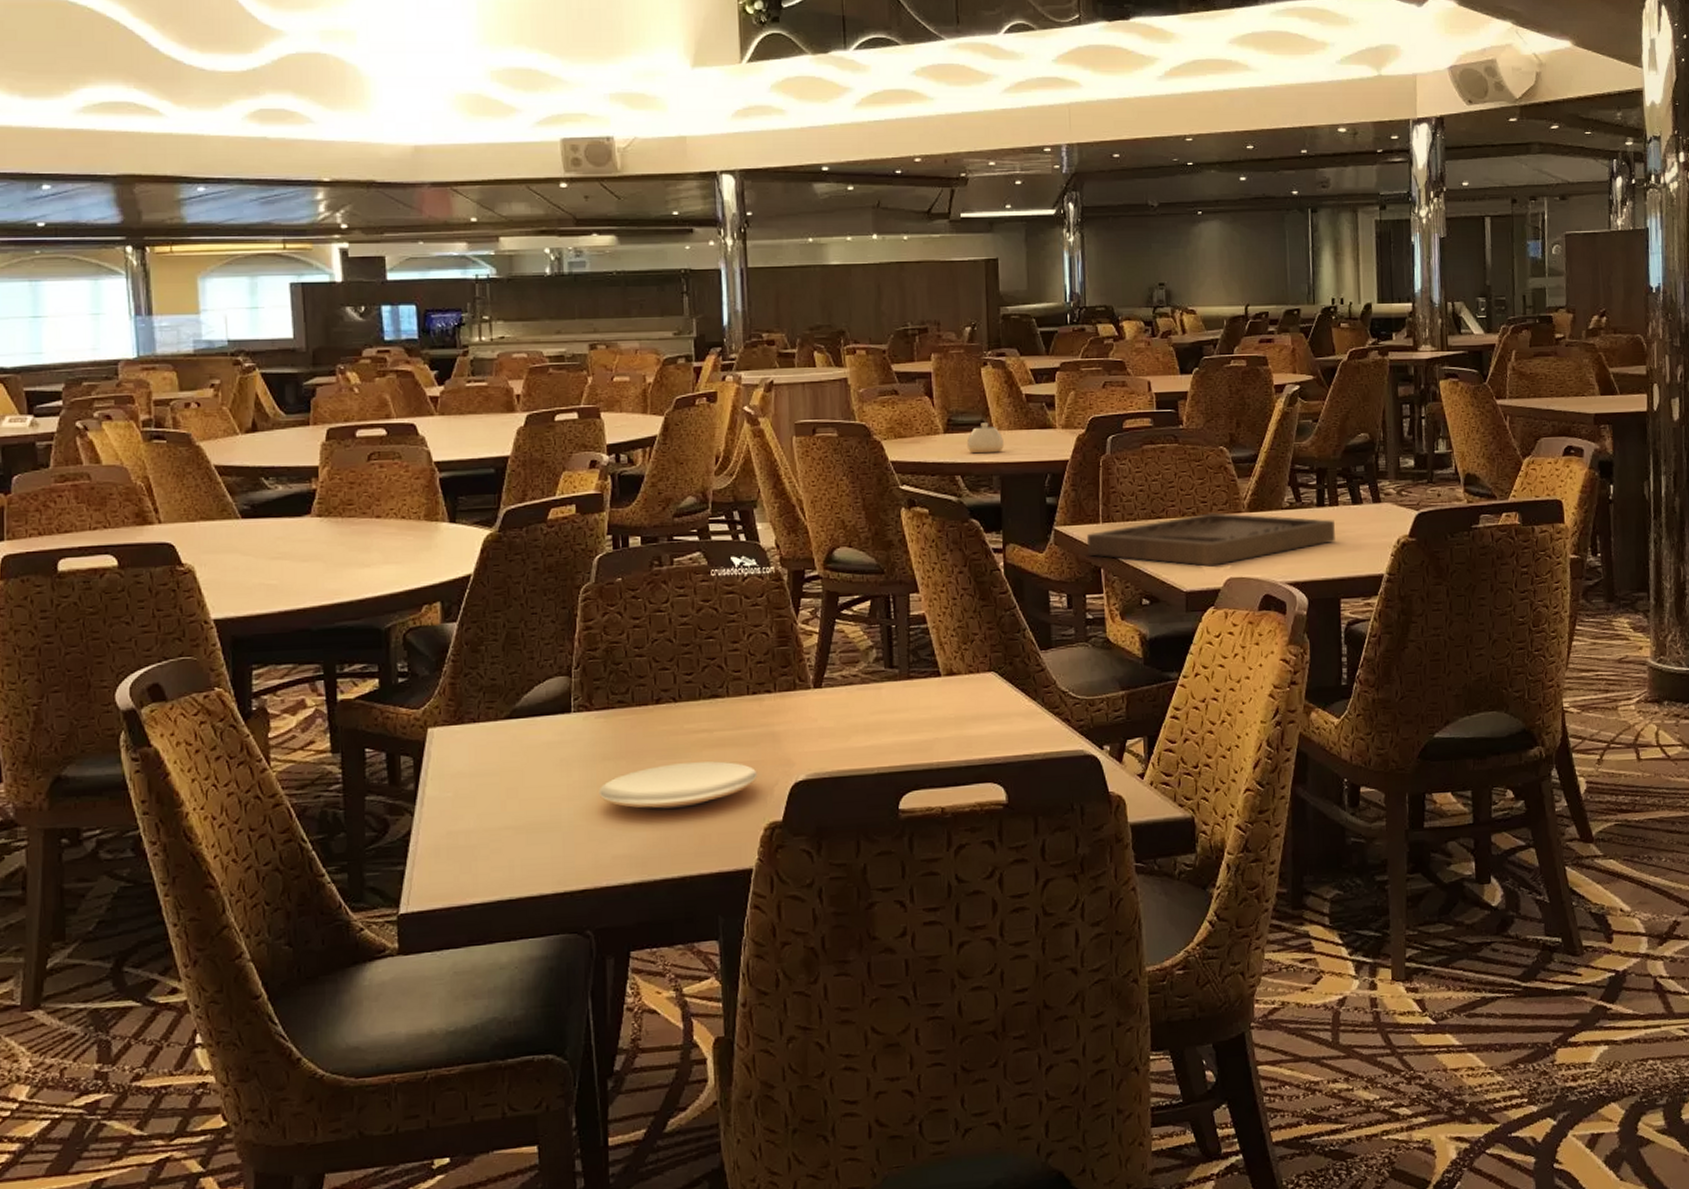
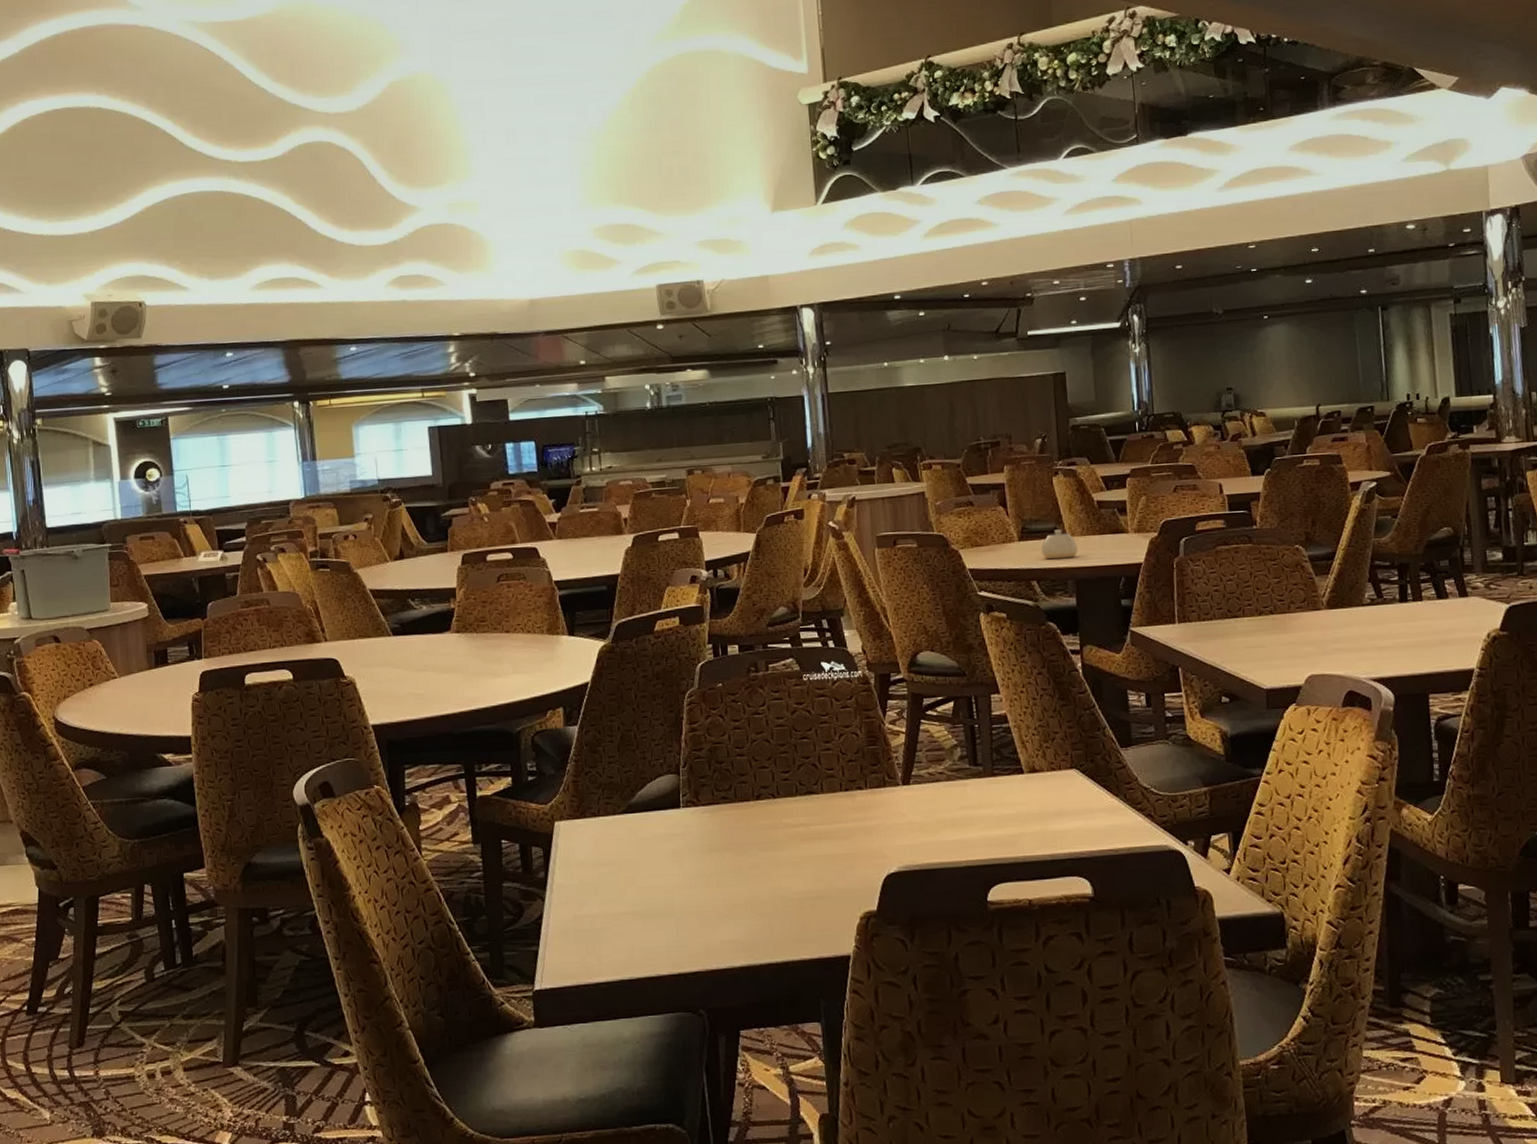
plate: present [598,761,758,809] -> none [707,853,852,898]
tray: present [1087,512,1335,567] -> none [1163,610,1421,664]

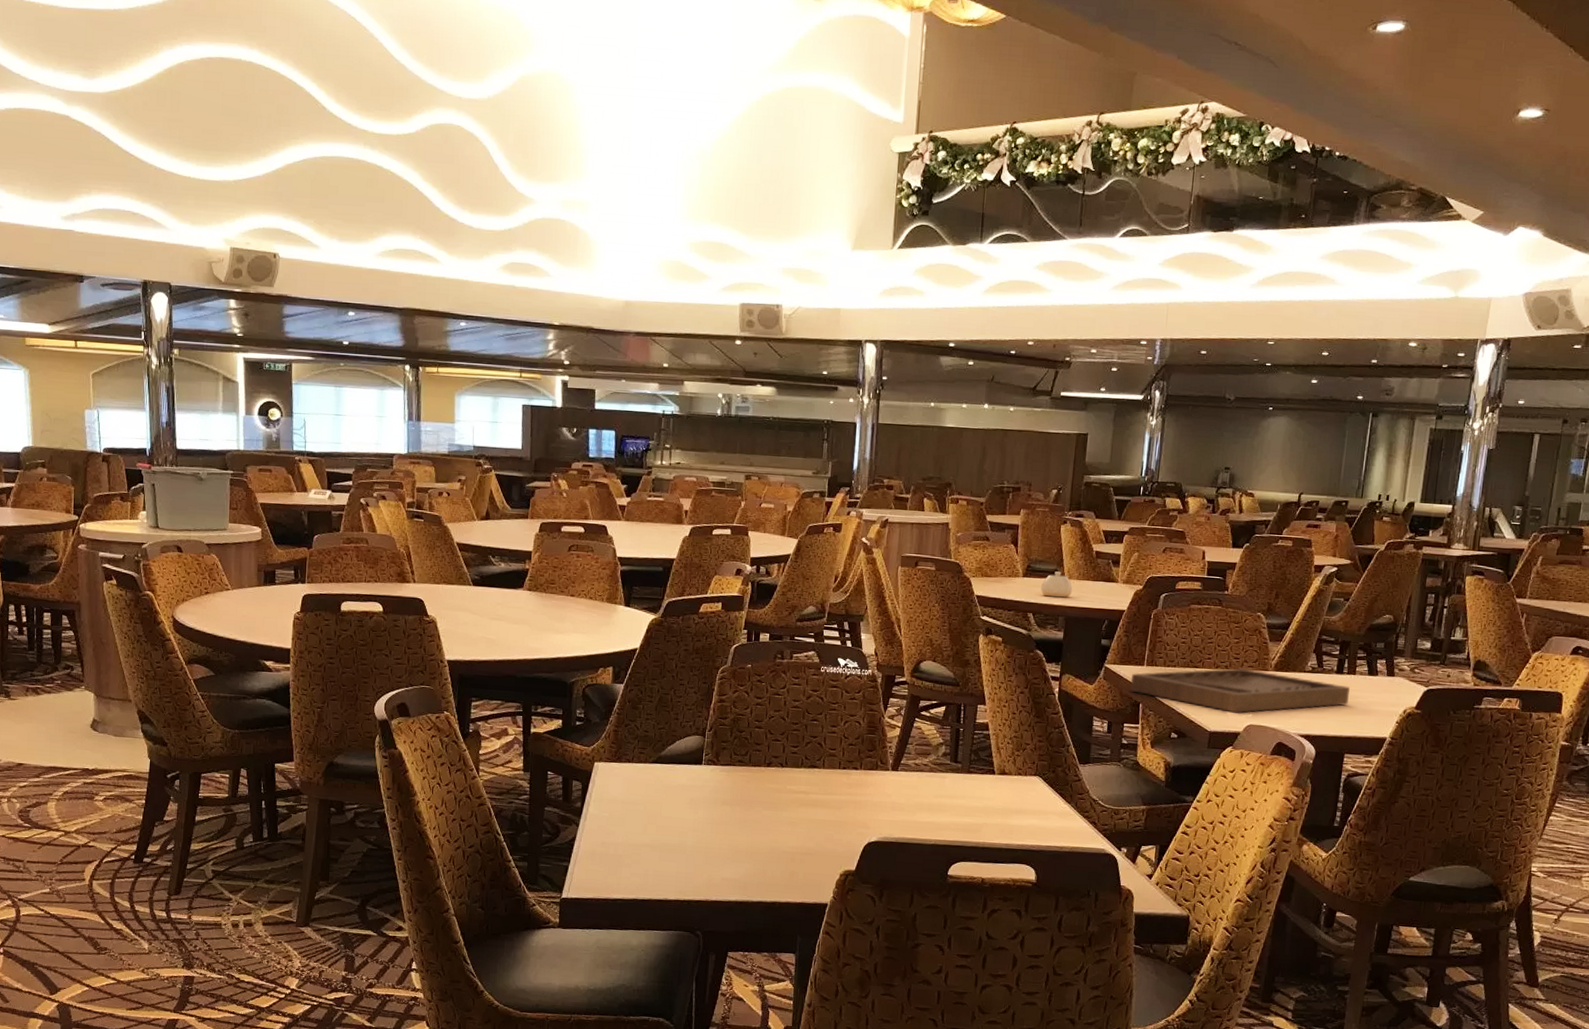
tray: none [1163,610,1421,664] -> present [1131,668,1350,713]

